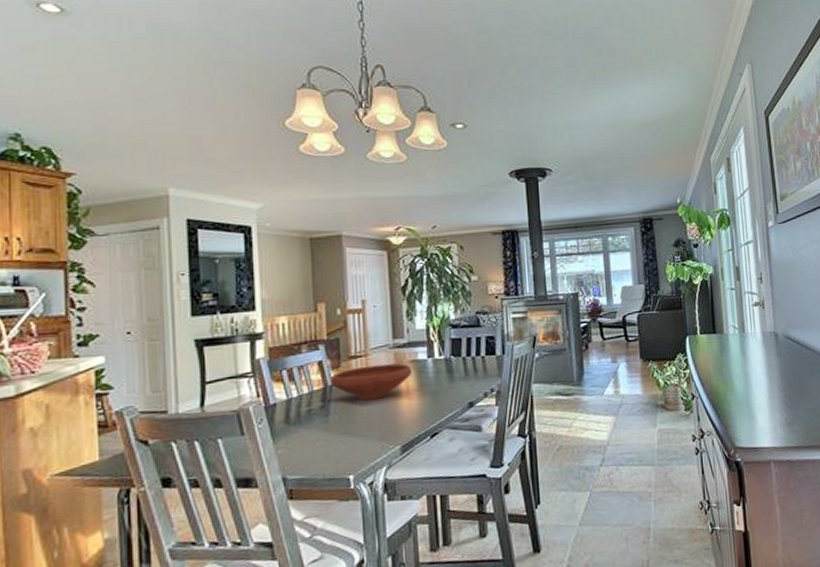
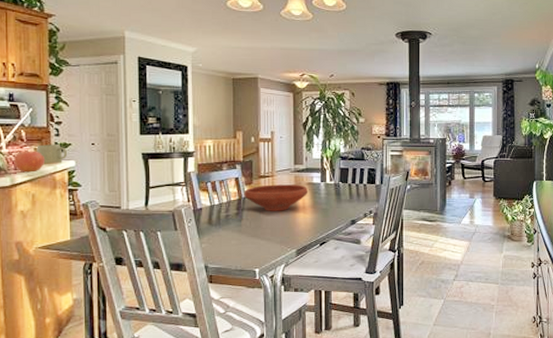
fruit: none [20,347,62,377] -> present [14,150,44,173]
mug: none [51,337,95,365] -> present [36,144,68,165]

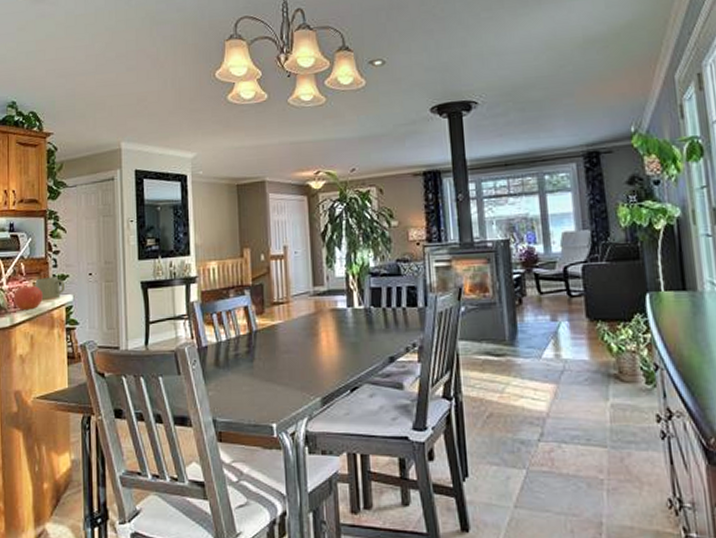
bowl: present [244,184,309,211] -> none [255,312,333,348]

